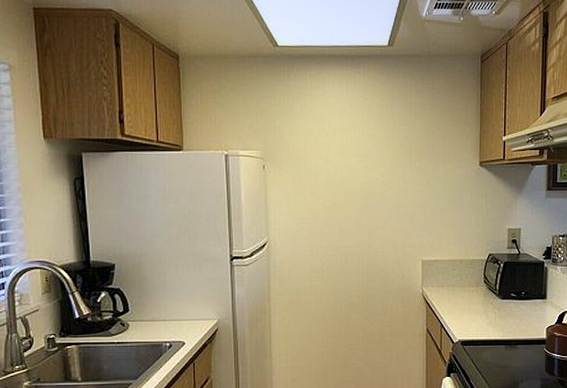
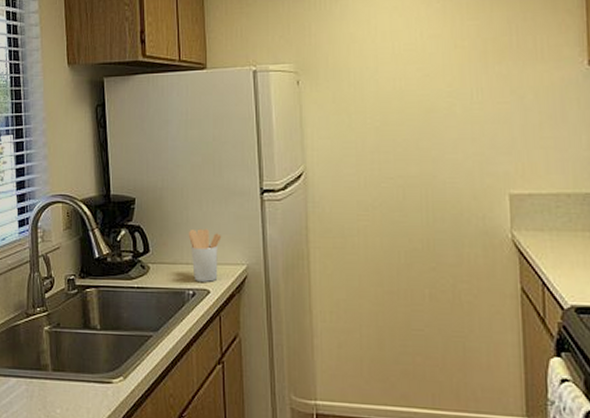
utensil holder: none [165,290,196,335] -> present [188,228,222,282]

